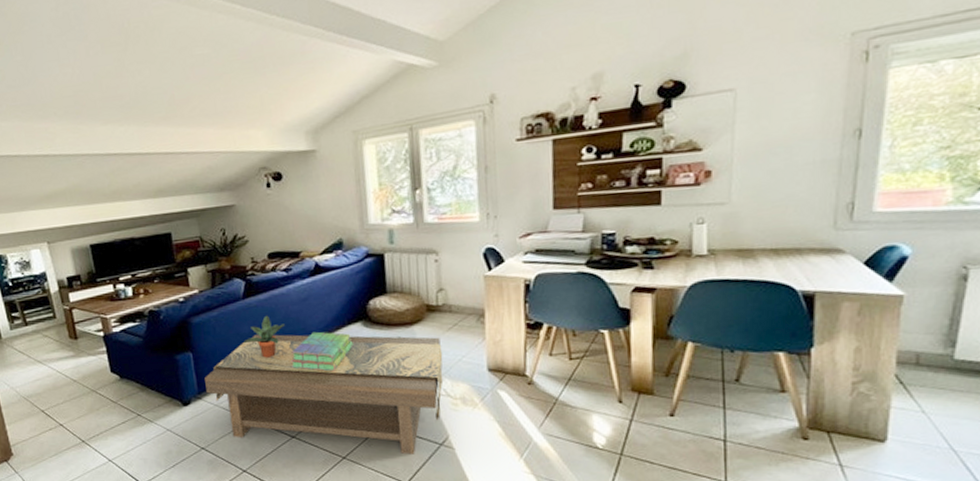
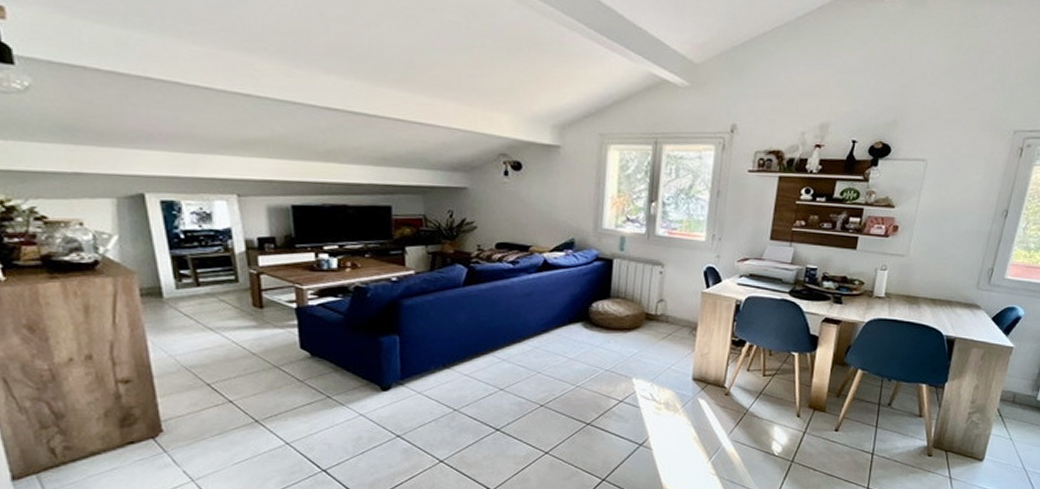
coffee table: present [205,334,444,455] -> none [410,324,655,453]
potted plant: present [243,315,285,358] -> none [458,306,504,349]
stack of books: present [291,331,354,372] -> none [506,327,571,368]

